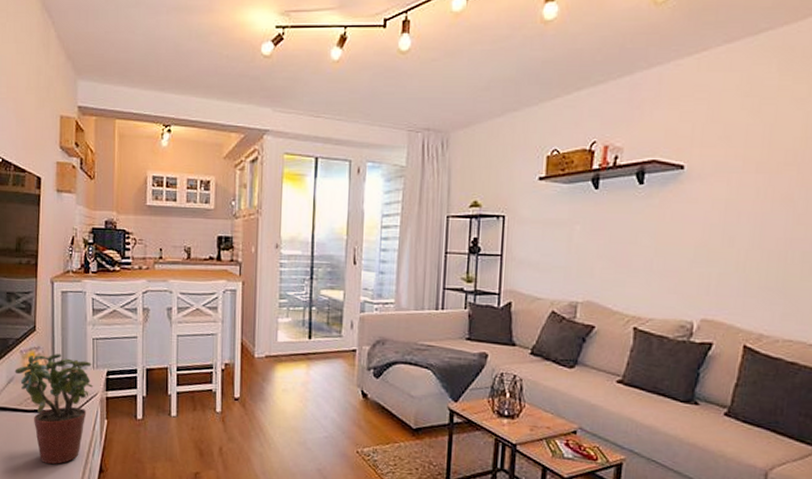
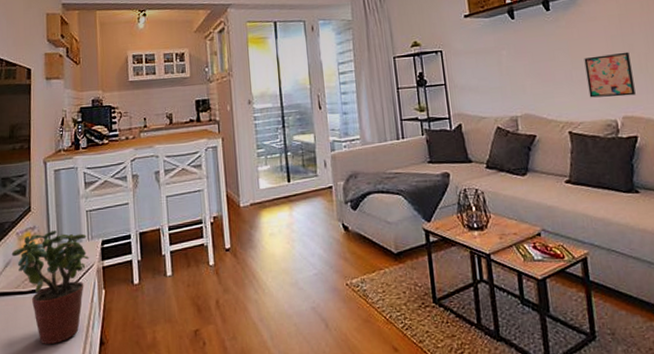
wall art: none [667,245,728,297] -> present [584,51,636,98]

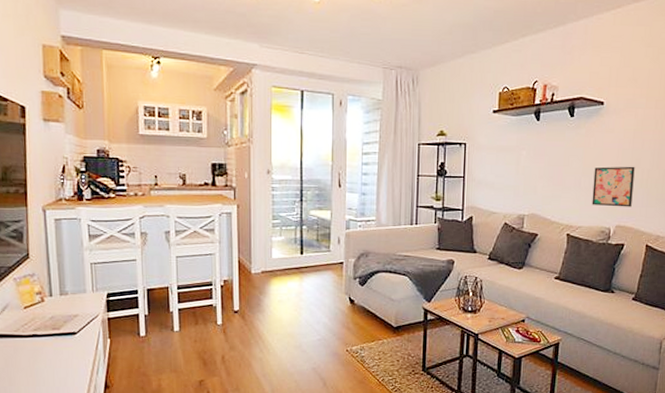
potted plant: present [11,230,89,345] -> none [9,279,93,385]

